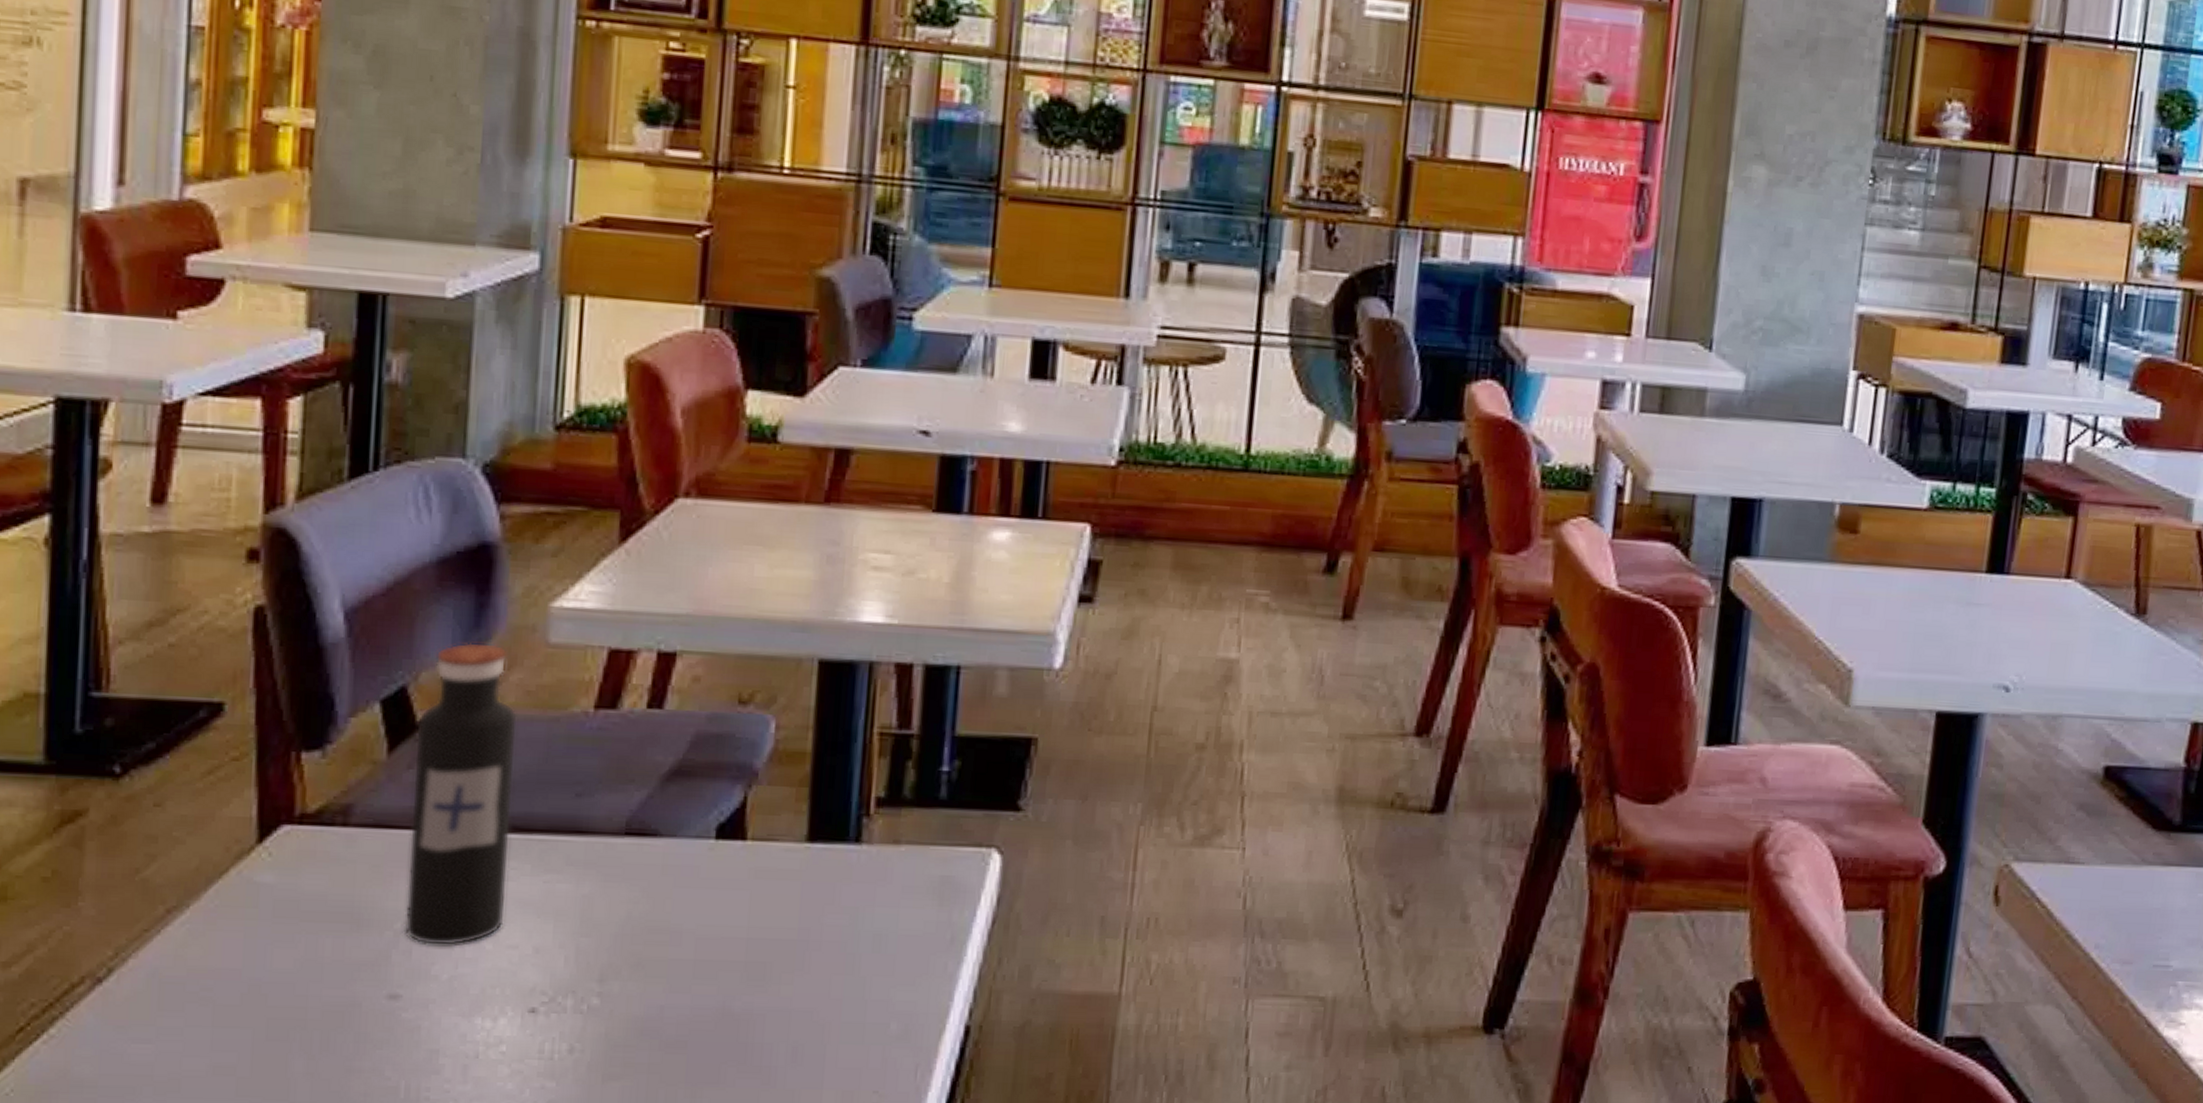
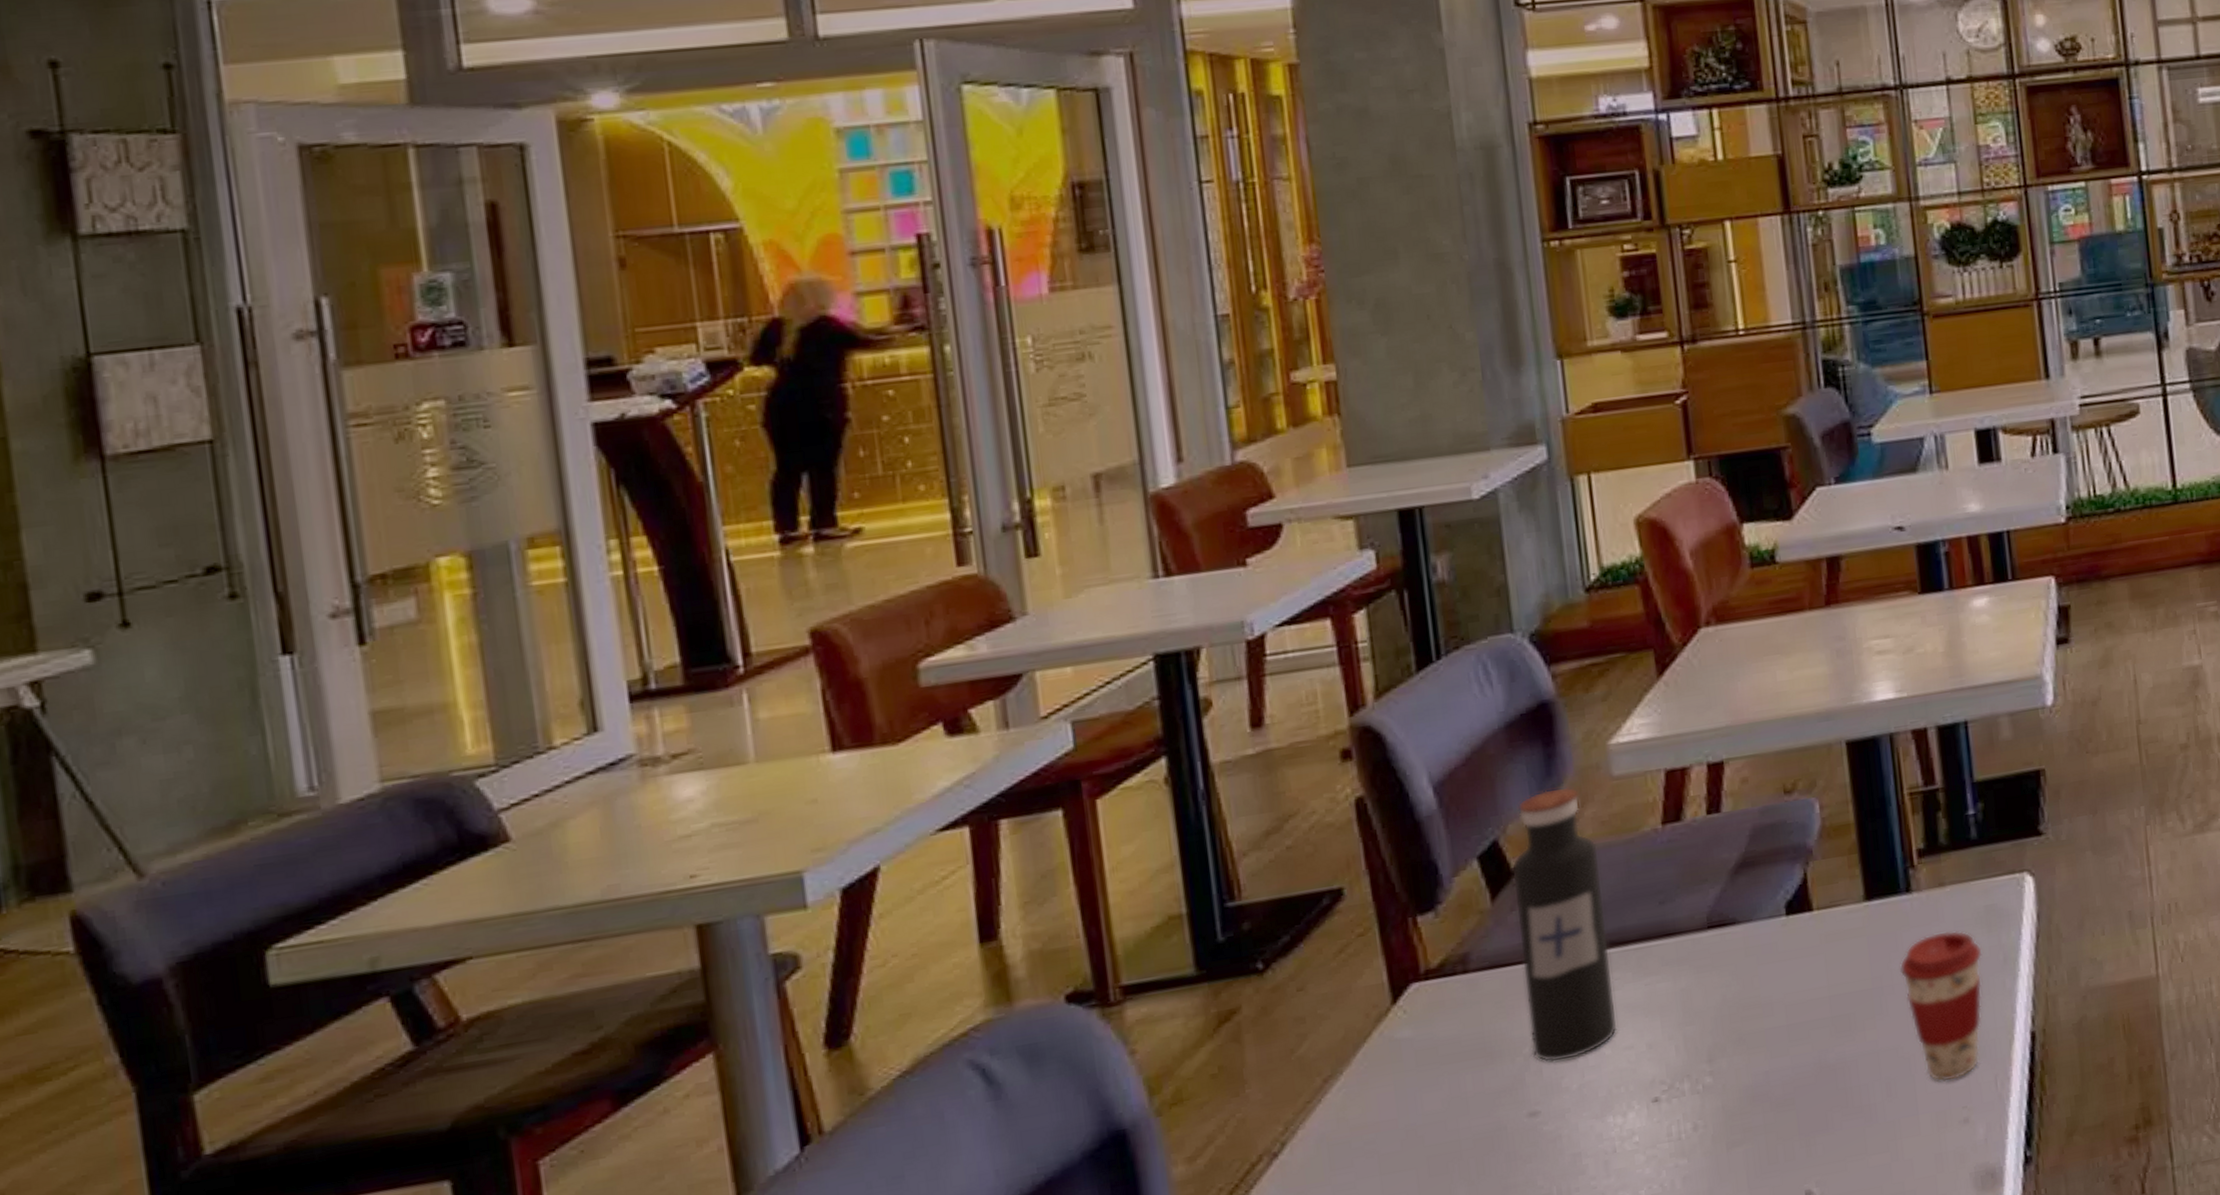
coffee cup: none [831,894,928,1060] -> present [1899,930,1983,1082]

